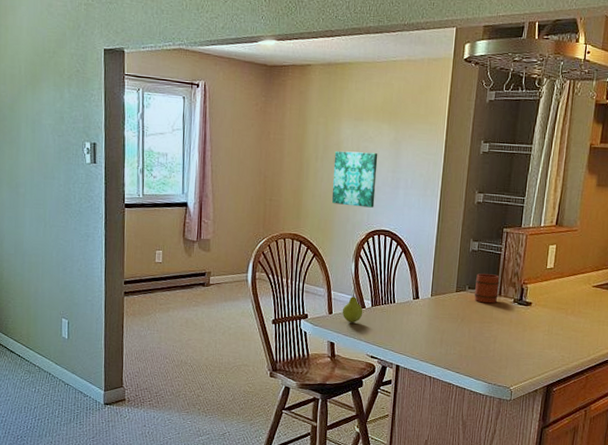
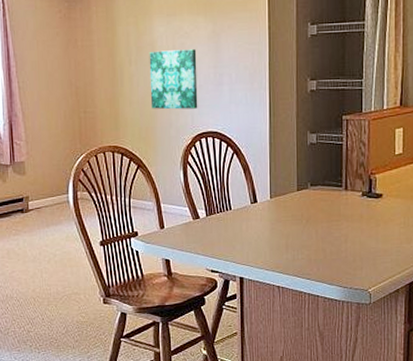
fruit: present [342,288,363,323] -> none [174,197,198,237]
mug: present [474,273,500,304] -> none [317,167,344,200]

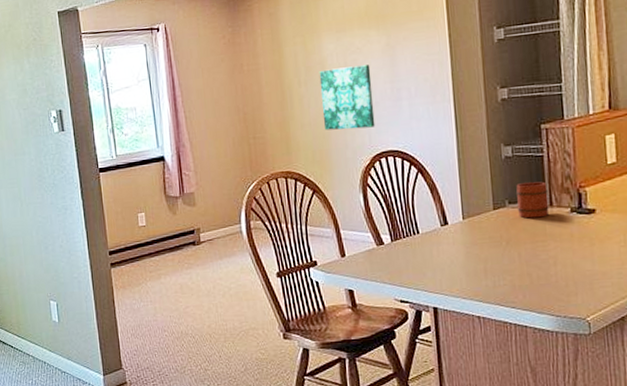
mug: none [317,167,344,200] -> present [516,181,549,219]

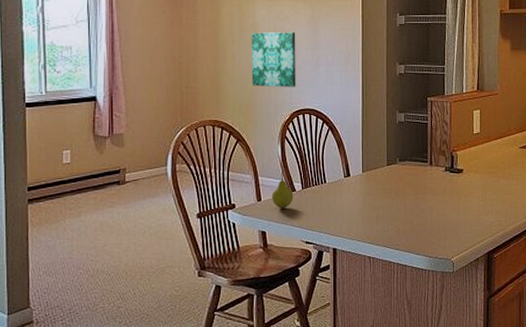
fruit: none [356,222,382,265] -> present [271,171,294,209]
mug: present [516,181,549,219] -> none [405,144,429,174]

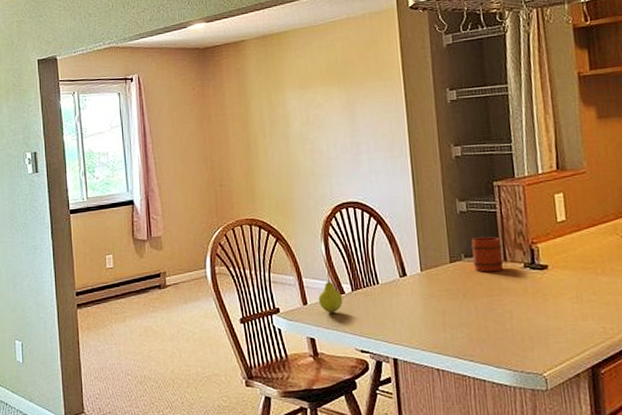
wall art: present [251,32,296,87] -> none [283,120,336,181]
mug: none [405,144,429,174] -> present [471,237,504,272]

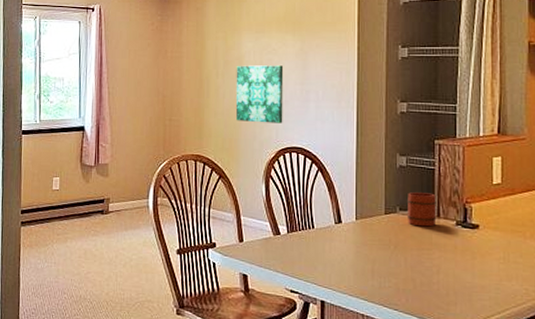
wall art: none [283,120,336,181] -> present [235,65,284,123]
fruit: present [318,271,343,313] -> none [254,212,278,253]

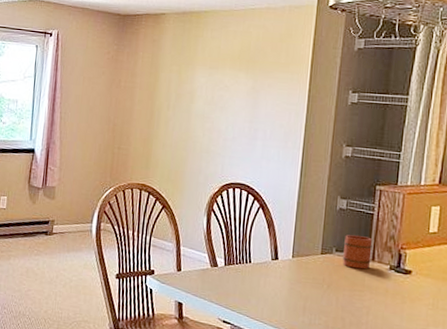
wall art: present [235,65,284,123] -> none [184,99,234,159]

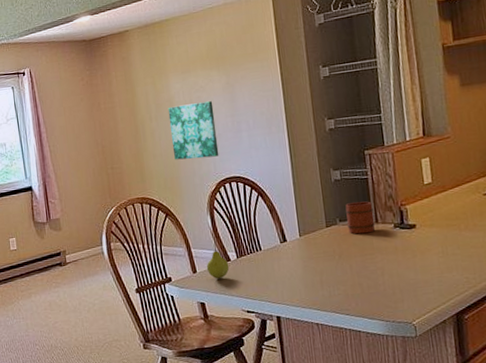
wall art: none [184,99,234,159] -> present [167,101,219,160]
fruit: none [191,244,215,283] -> present [206,241,230,279]

